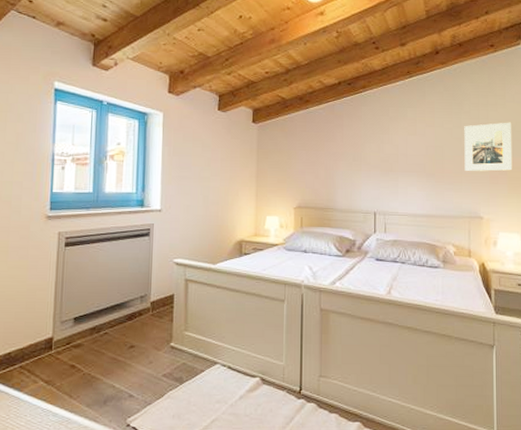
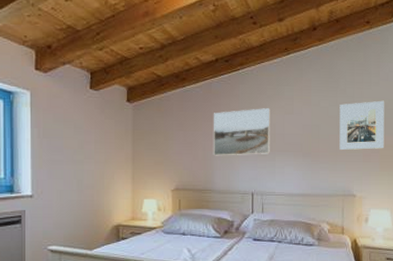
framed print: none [335,129,393,176] -> present [213,108,270,156]

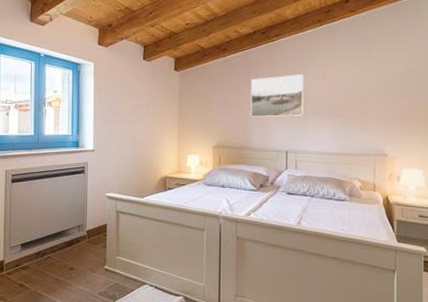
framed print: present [339,100,385,151] -> none [371,66,417,113]

